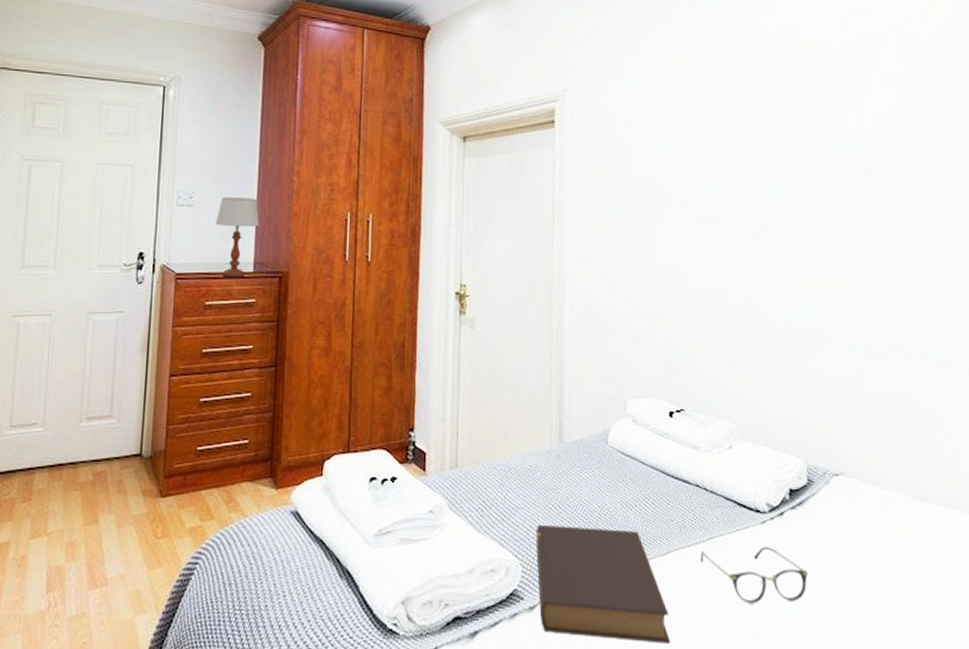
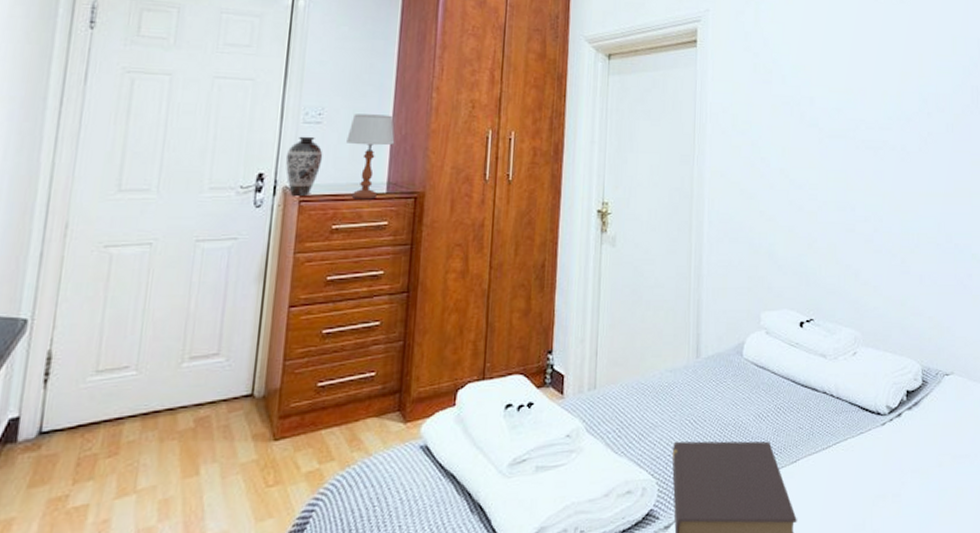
decorative vase: none [162,218,195,275] -> present [285,136,323,197]
eyeglasses: present [700,547,808,604] -> none [826,447,922,504]

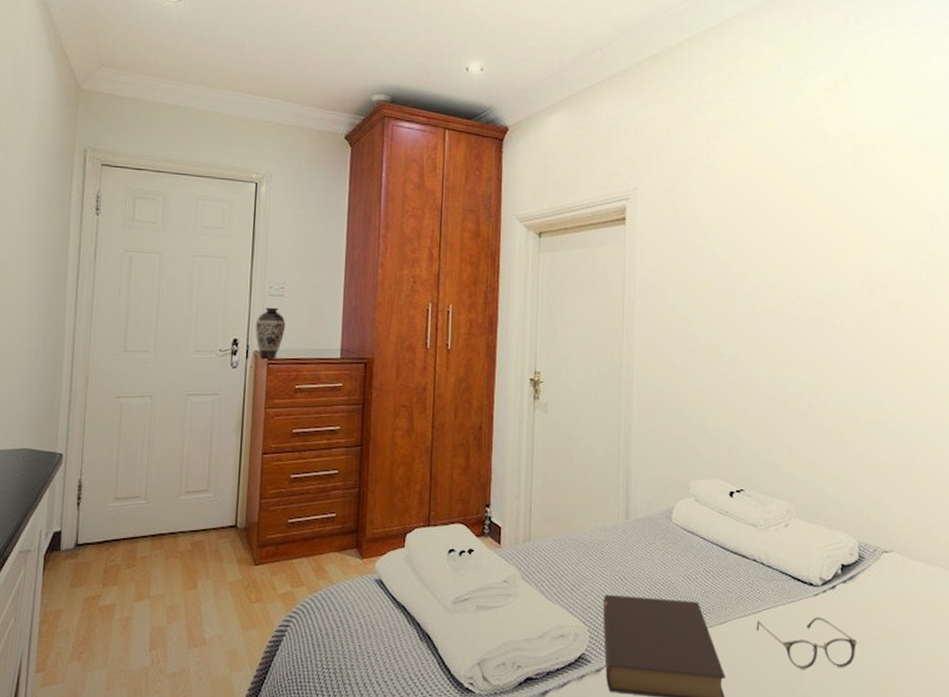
table lamp: present [346,114,395,200] -> none [305,288,347,364]
eyeglasses: none [826,447,922,504] -> present [756,617,857,669]

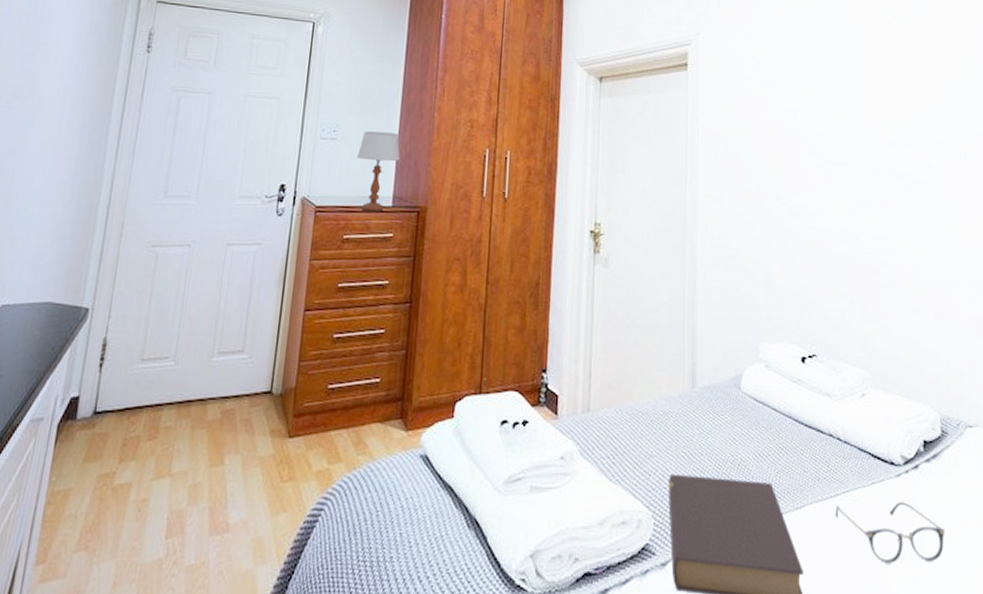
decorative vase: present [255,307,286,360] -> none [304,151,337,208]
table lamp: none [305,288,347,364] -> present [357,131,400,212]

